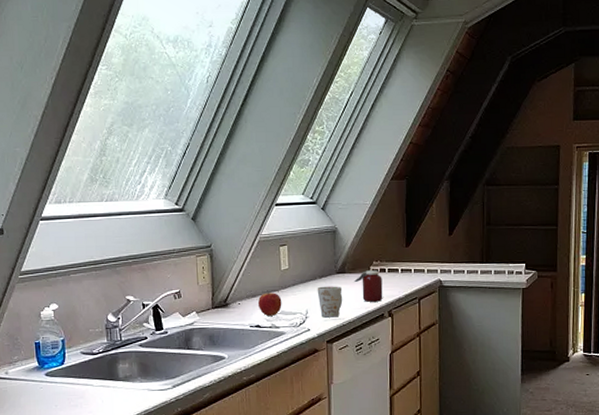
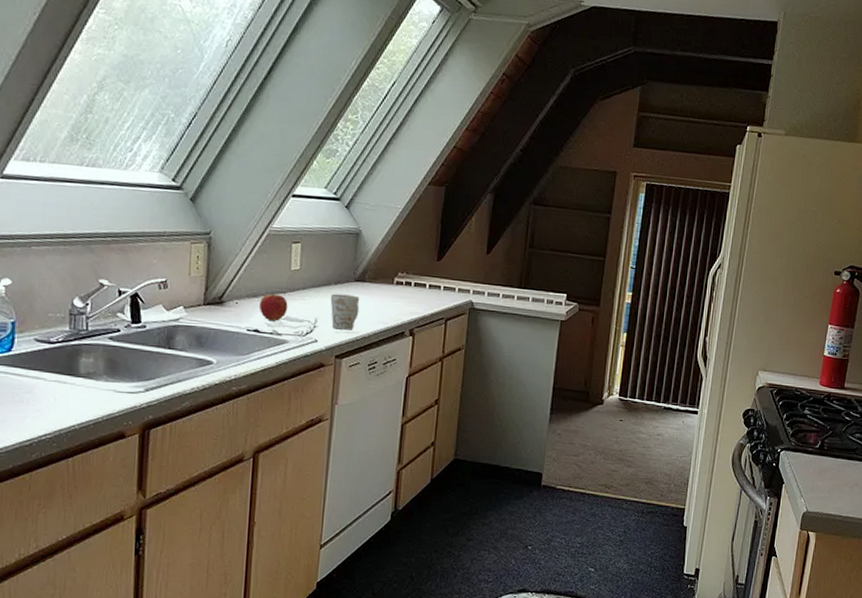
jar: present [353,270,383,302] -> none [373,282,407,318]

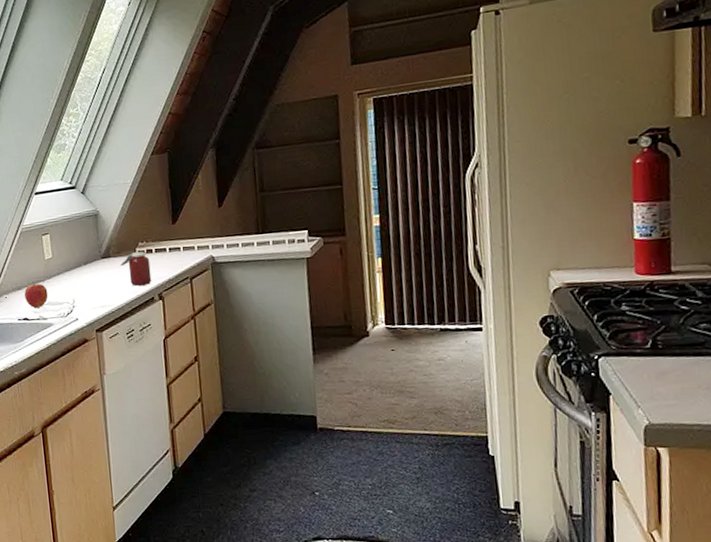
mug: present [330,293,360,330] -> none [82,271,110,306]
jar: none [373,282,407,318] -> present [119,251,152,286]

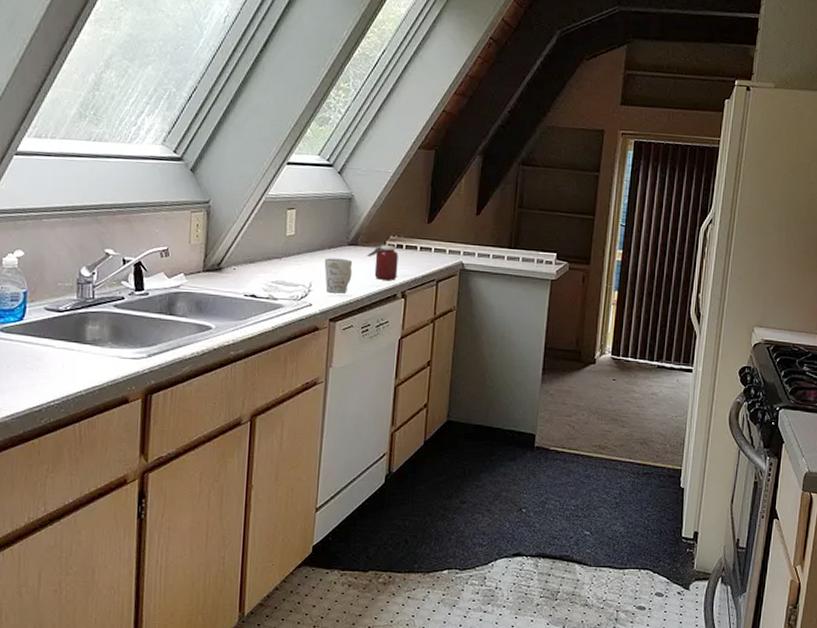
apple: present [24,283,48,308] -> none [255,259,284,286]
mug: none [82,271,110,306] -> present [324,258,353,294]

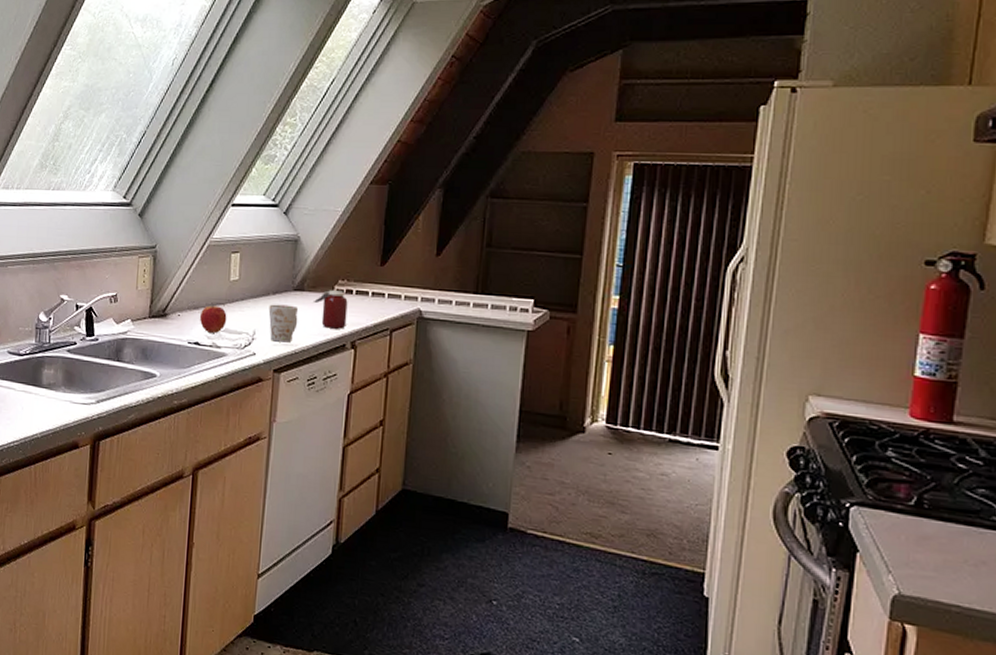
apple: none [255,259,284,286] -> present [199,305,227,333]

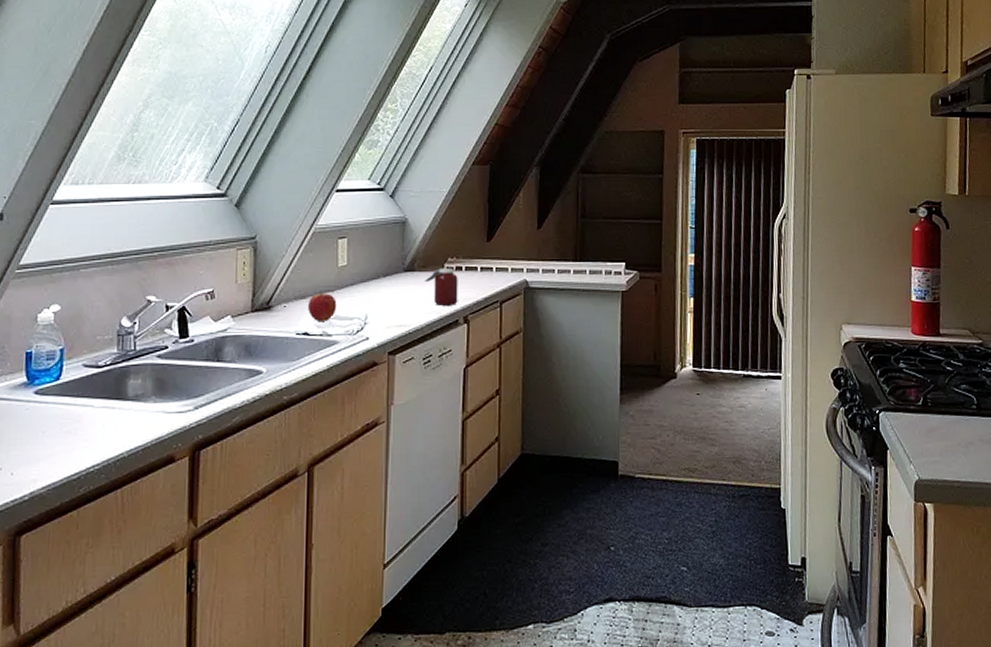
mug: present [268,304,299,343] -> none [380,286,410,324]

